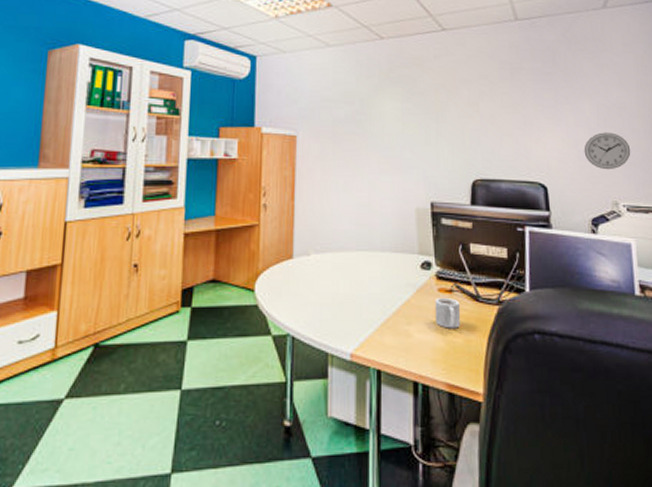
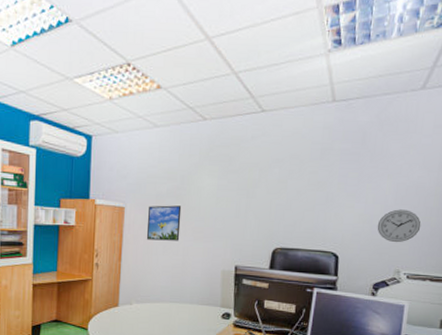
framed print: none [323,132,363,174] -> present [146,205,182,241]

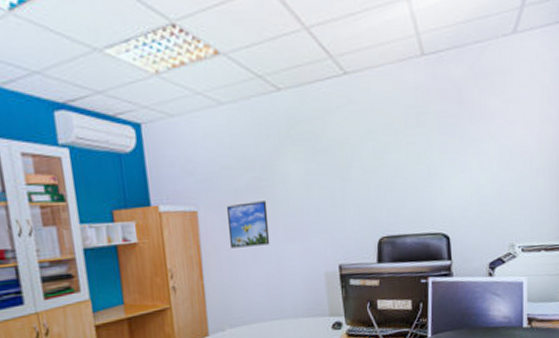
wall clock: present [377,209,421,243] -> none [485,174,530,214]

